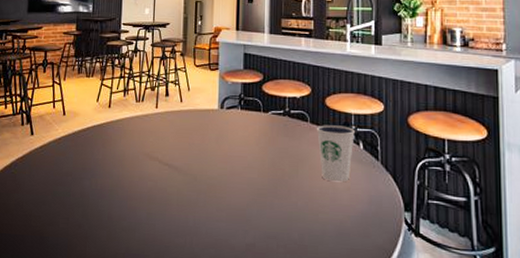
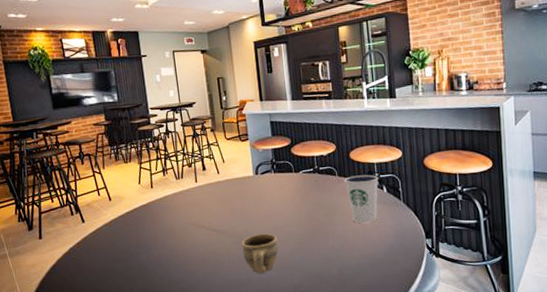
cup: none [194,176,234,224] -> present [241,233,279,274]

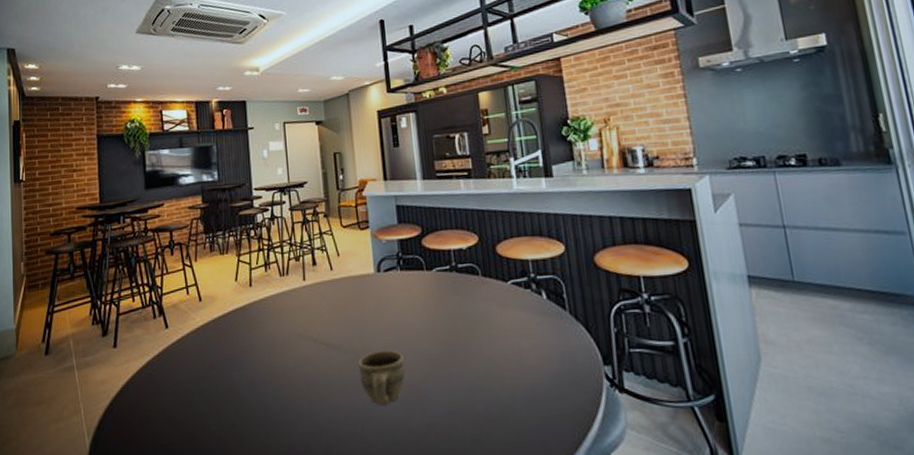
dixie cup: present [343,174,378,224] -> none [489,275,536,341]

